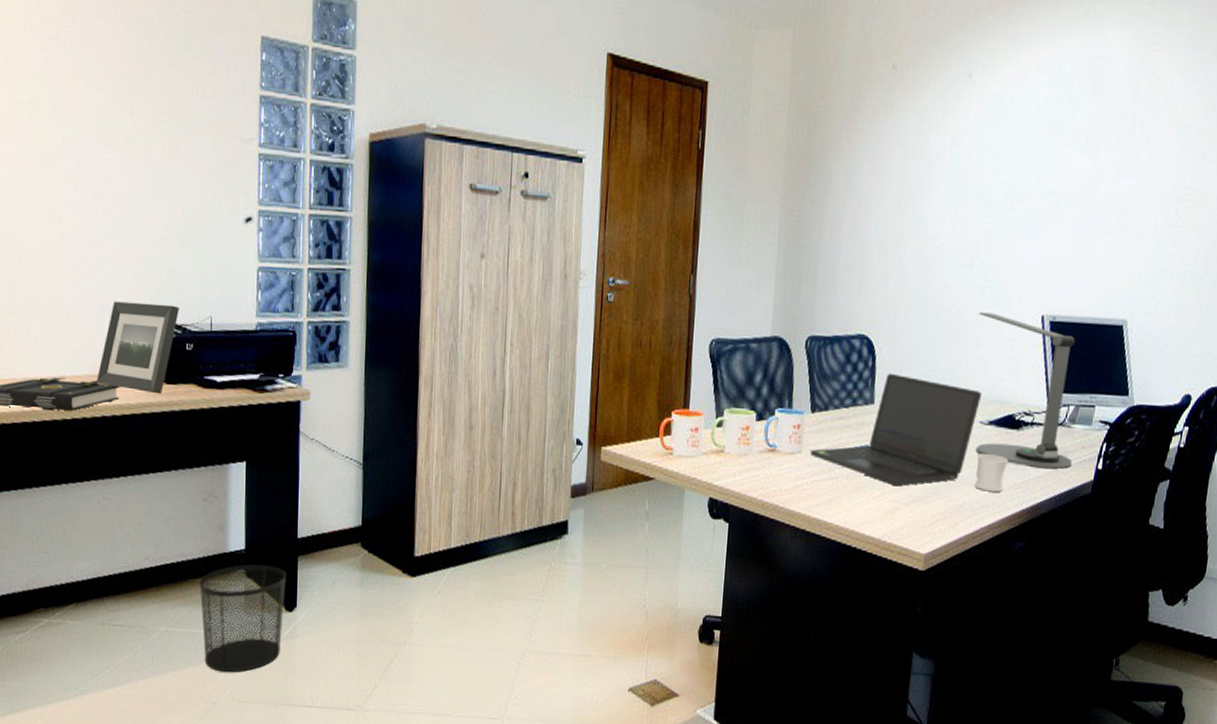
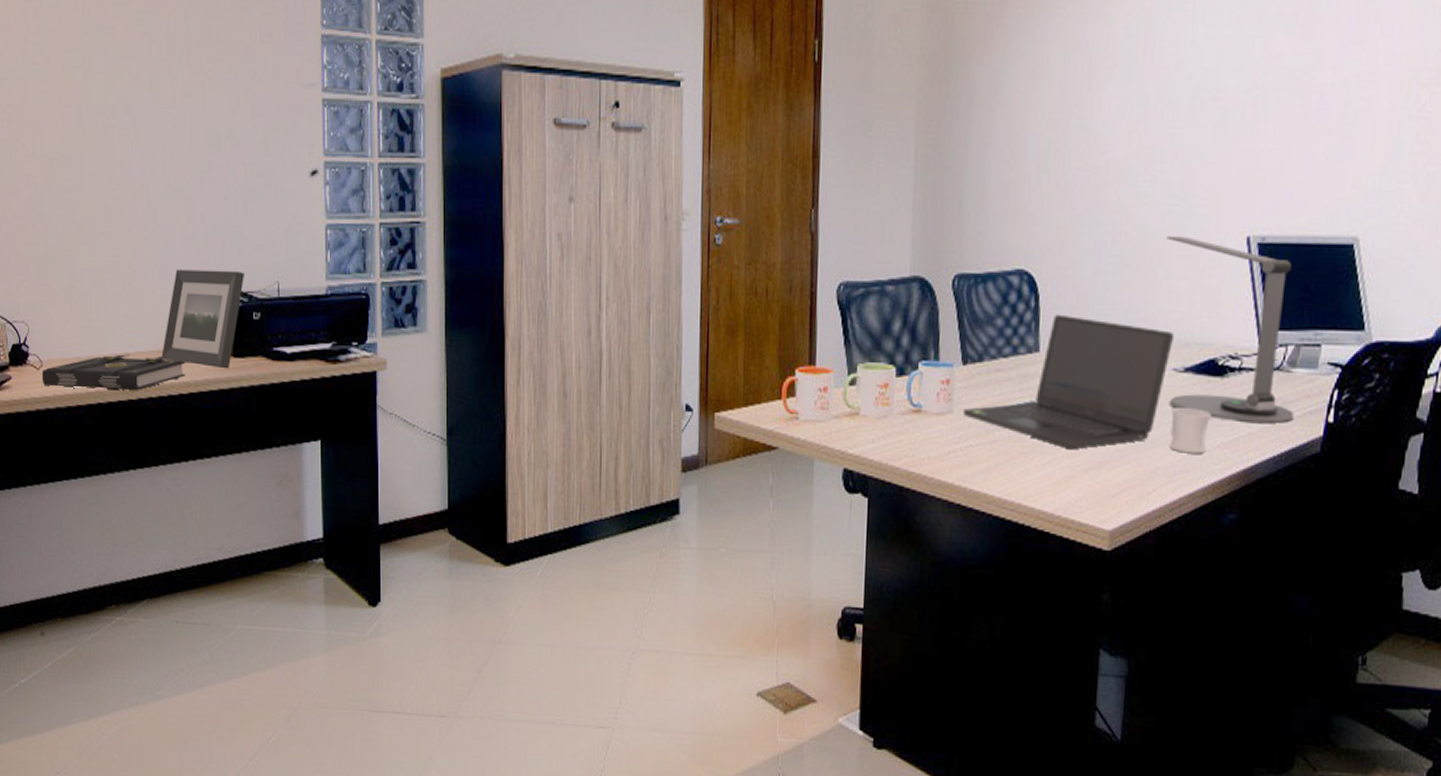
waste bin: present [199,564,287,672] -> none [276,554,369,675]

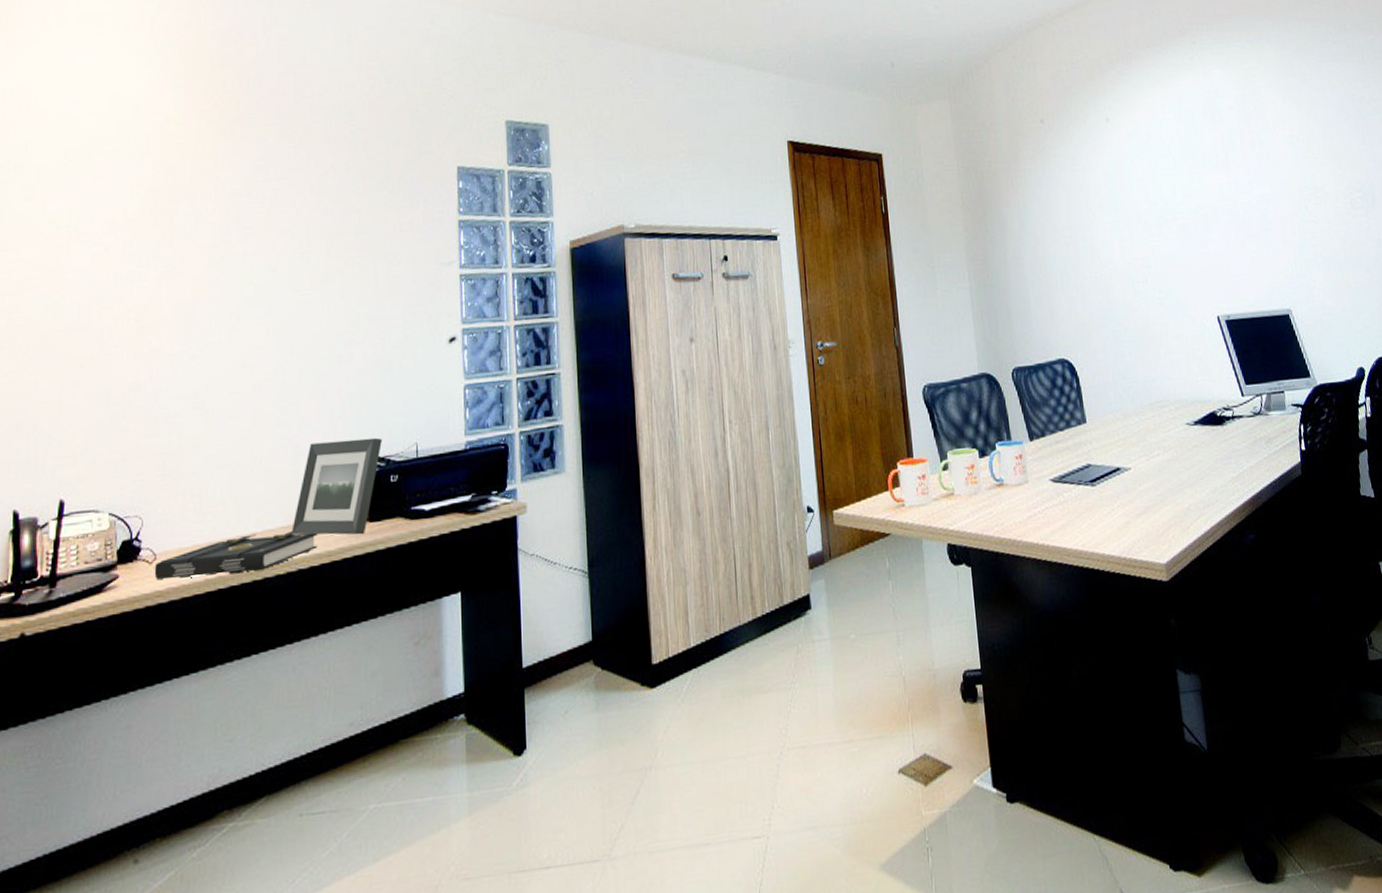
laptop: present [963,314,1175,450] -> none [1037,390,1183,500]
desk lamp: present [1166,236,1295,423] -> none [1162,321,1278,459]
mug: present [1169,408,1211,454] -> none [1191,452,1223,490]

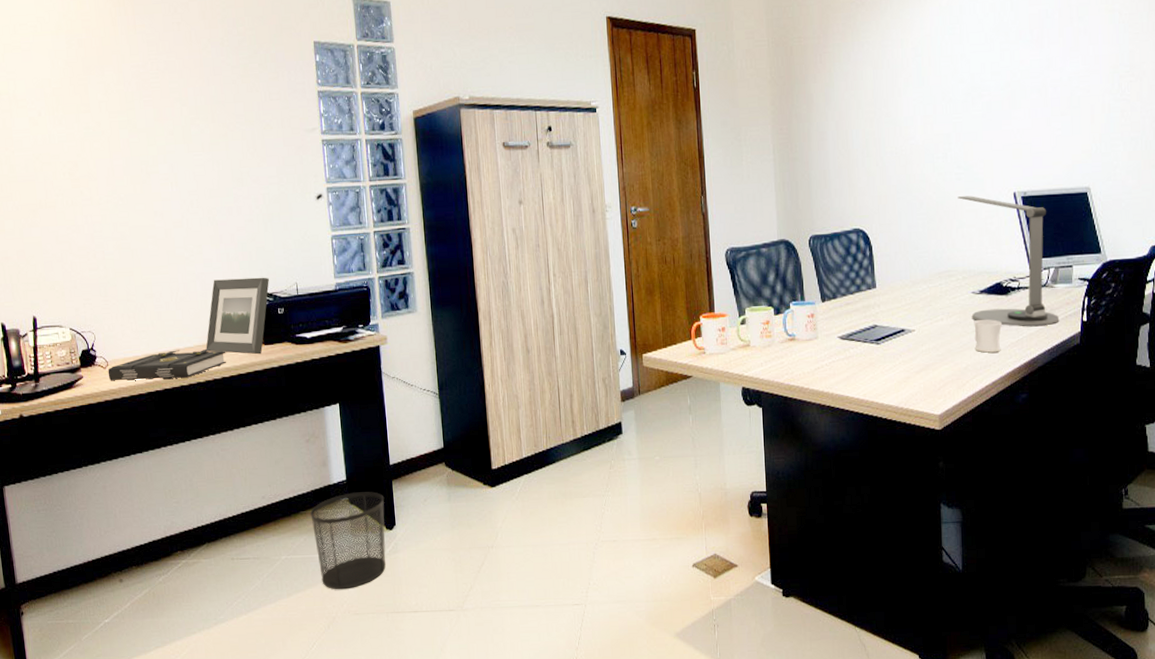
waste bin: none [413,705,514,846] -> present [310,491,386,589]
desk lamp: none [1162,321,1278,459] -> present [958,196,1060,327]
mug: none [1191,452,1223,490] -> present [974,319,1002,353]

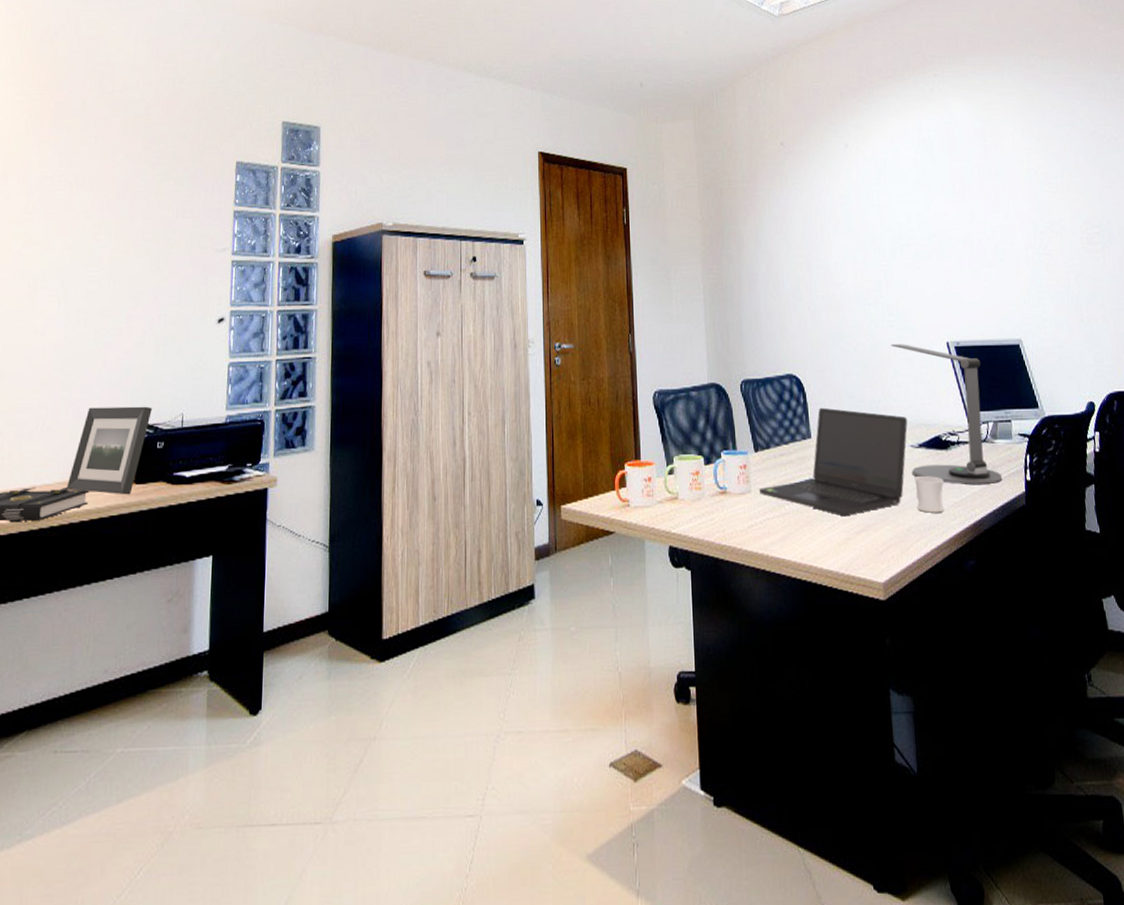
waste bin: present [310,491,386,589] -> none [160,665,252,794]
laptop: none [826,259,971,358] -> present [759,407,908,517]

